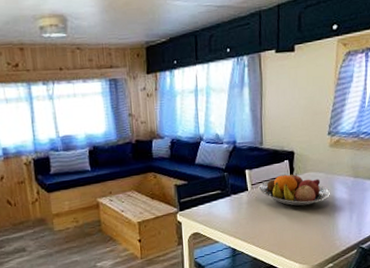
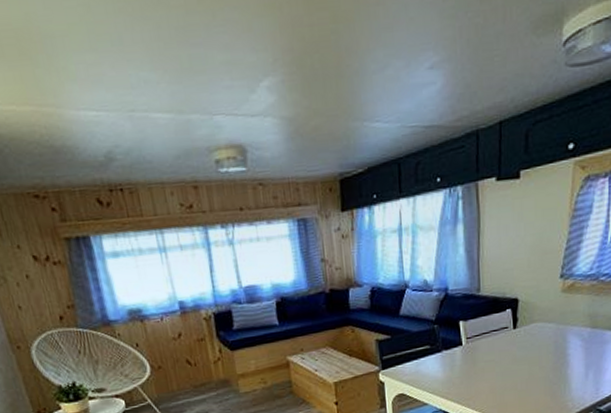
fruit bowl: present [258,173,330,206] -> none [475,324,561,362]

